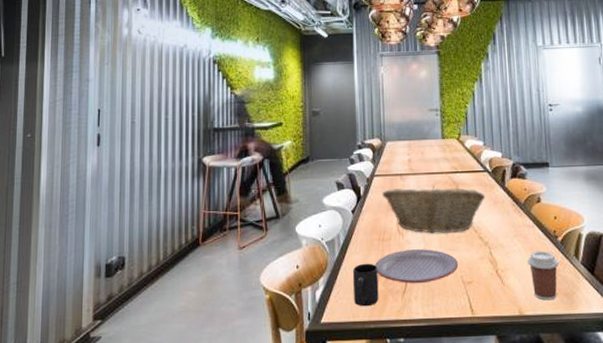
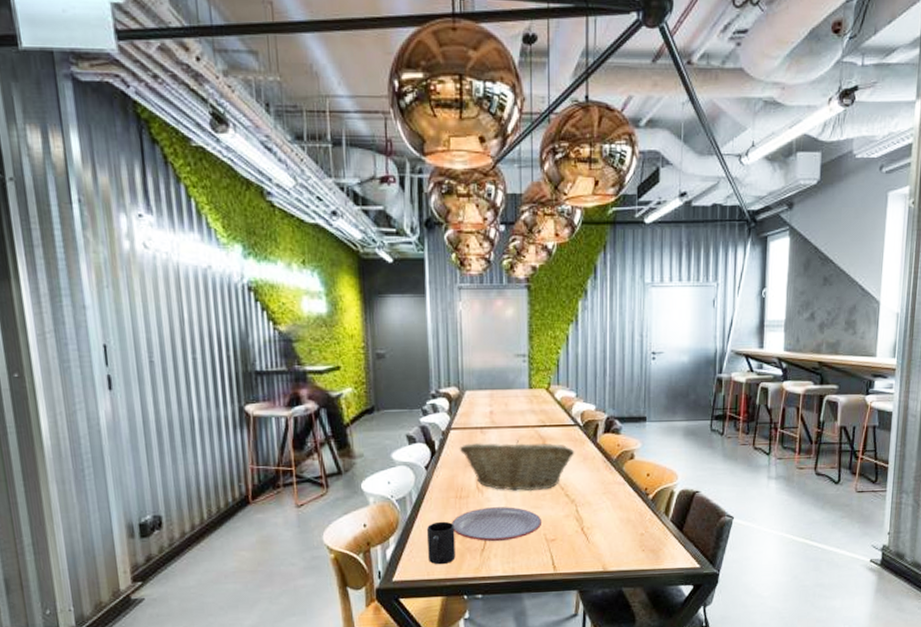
coffee cup: present [527,250,559,301] -> none [615,508,647,557]

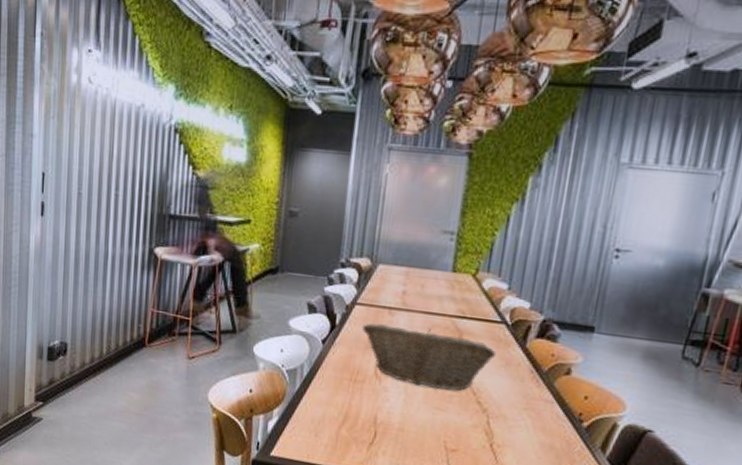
mug: present [427,521,456,565] -> none [311,402,344,450]
plate: present [452,507,541,542] -> none [341,397,444,440]

